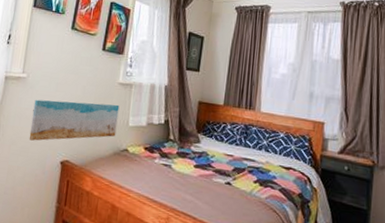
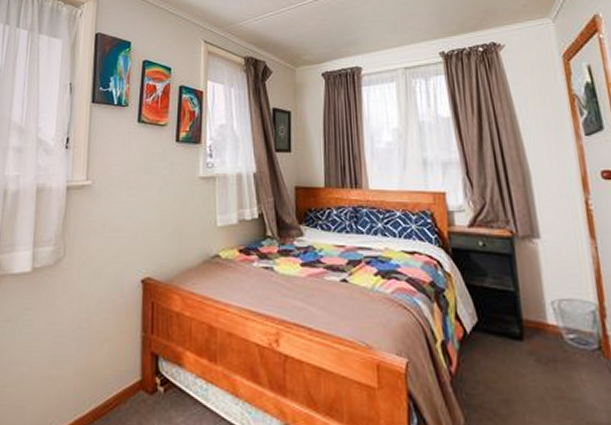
wall art: present [29,99,120,141] -> none [101,203,204,259]

